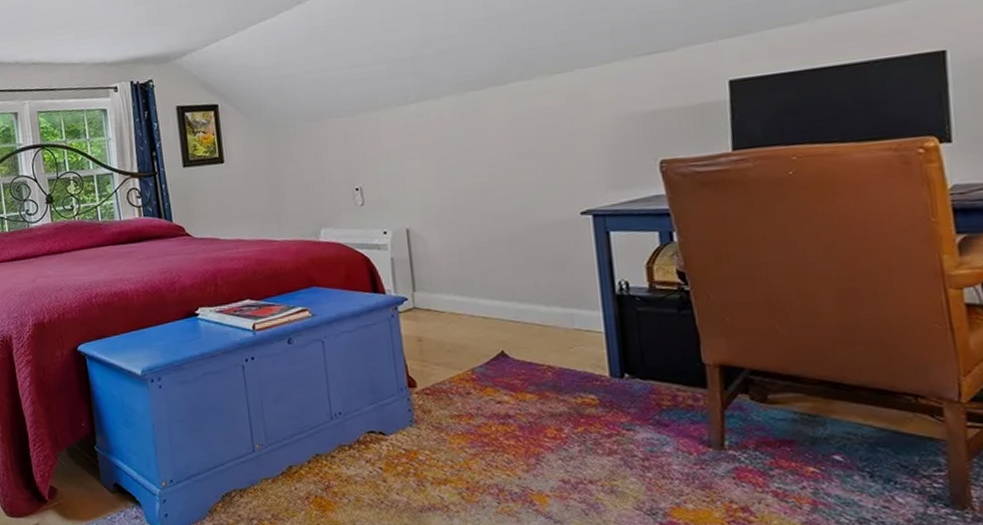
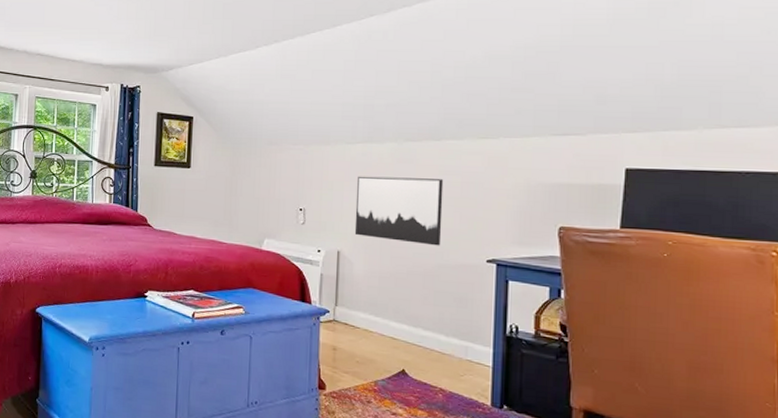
wall art: none [417,128,525,209] -> present [354,176,444,246]

